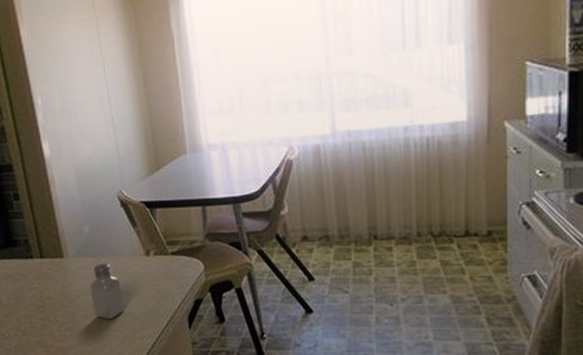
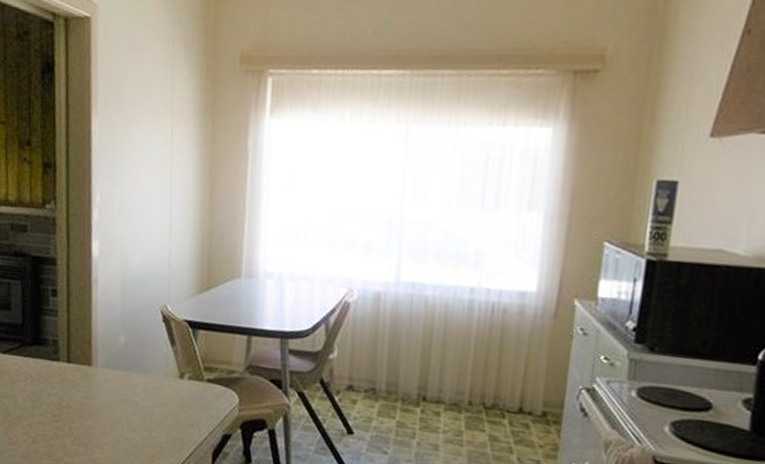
saltshaker: present [89,263,124,320] -> none [113,378,148,442]

